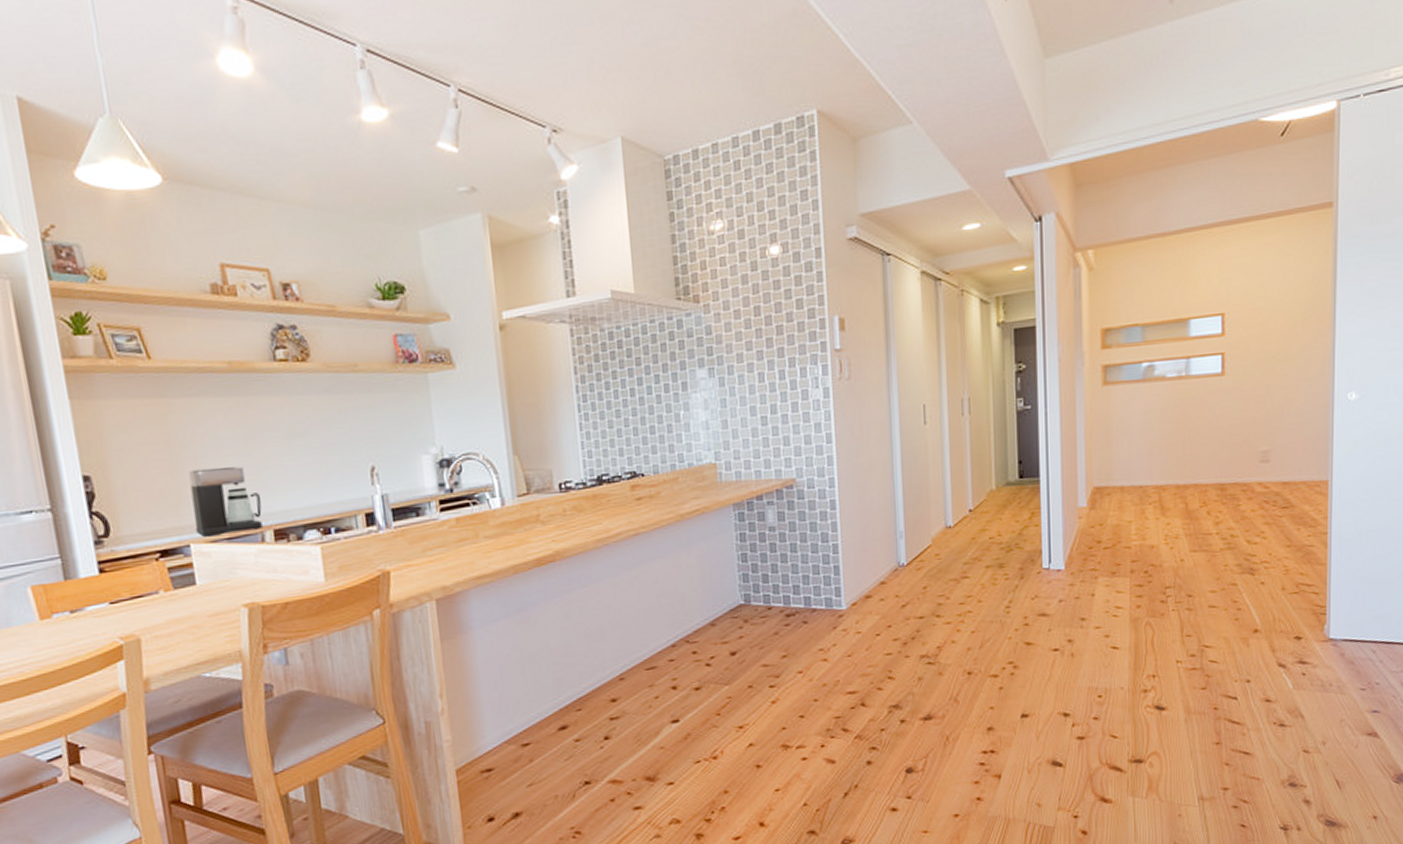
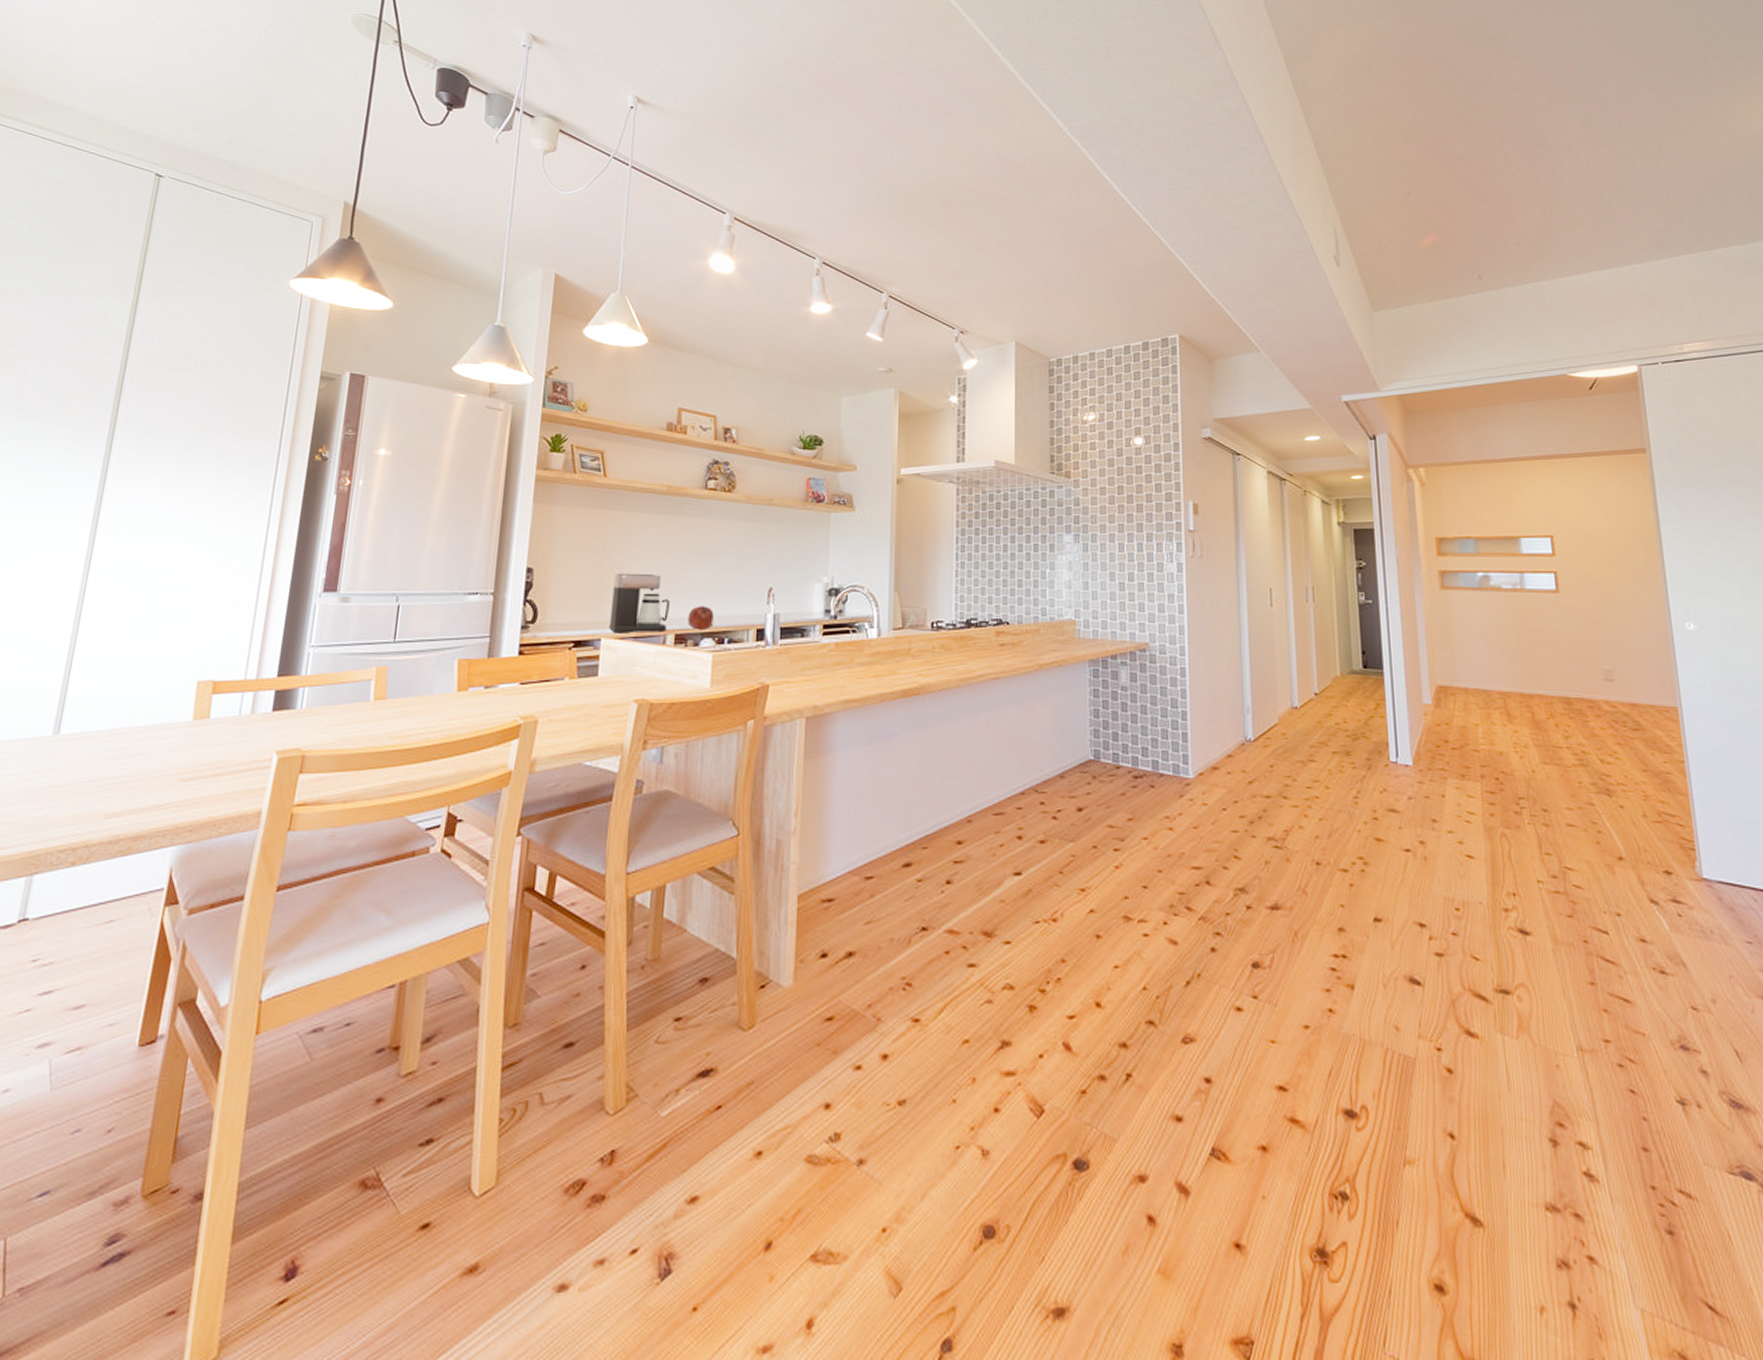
fruit: none [284,495,315,523] -> present [688,606,714,630]

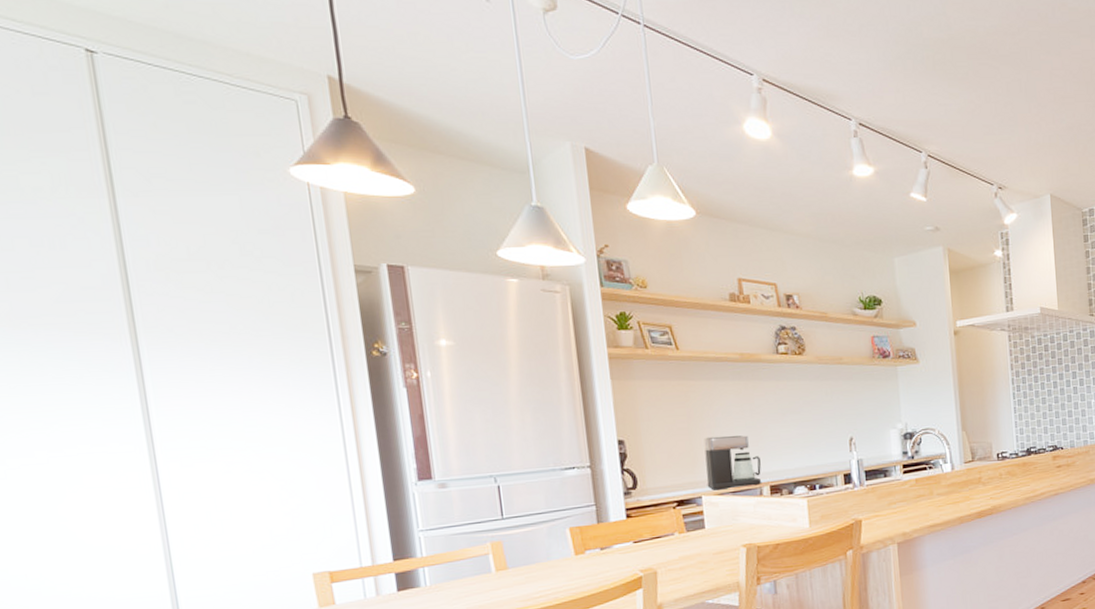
fruit: present [688,606,714,630] -> none [779,459,804,480]

